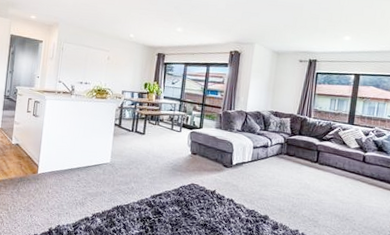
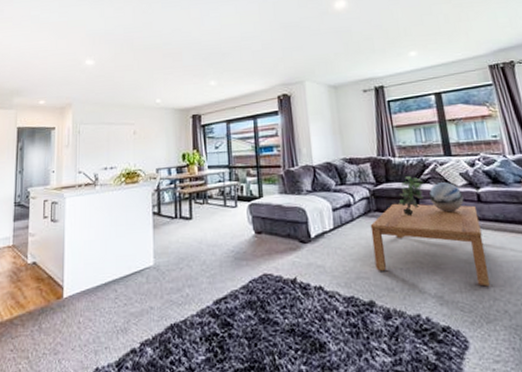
coffee table: none [275,151,360,221] -> present [370,203,491,287]
potted plant: none [304,133,327,162] -> present [398,176,424,215]
decorative sphere: none [327,143,353,166] -> present [429,182,464,213]

